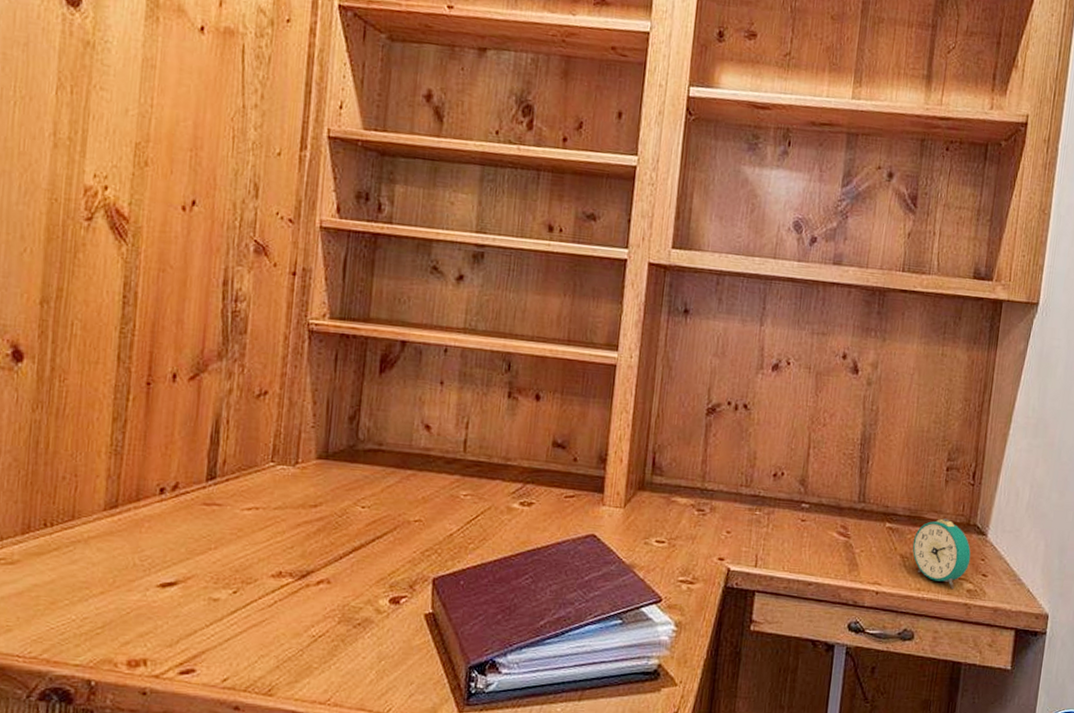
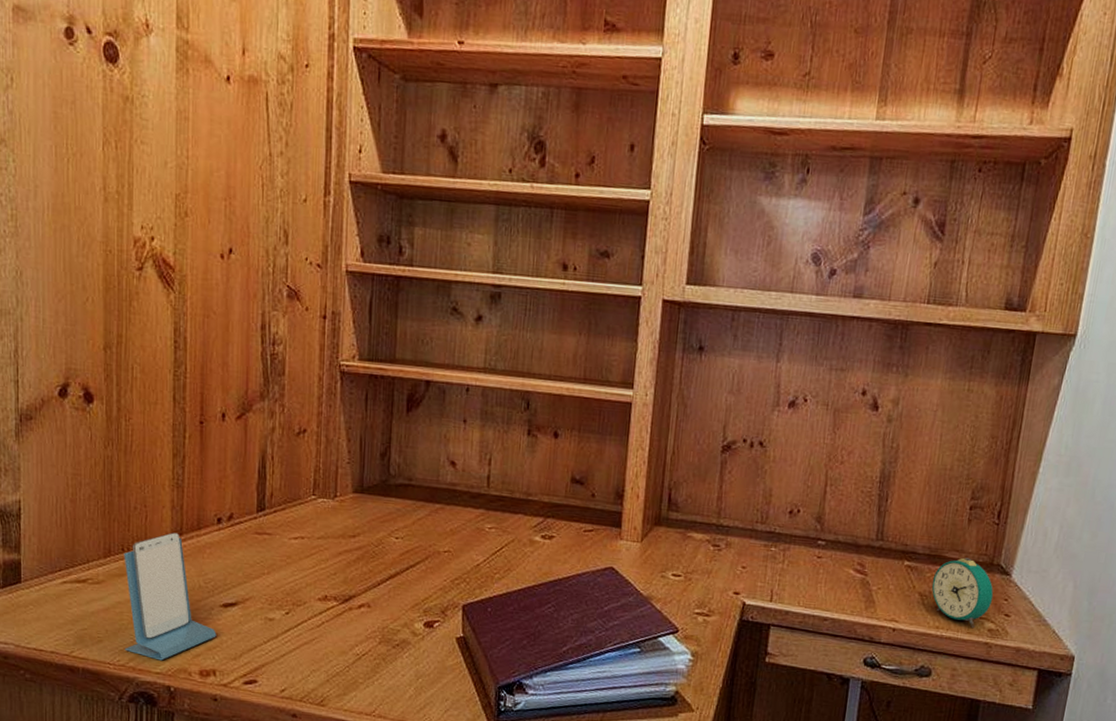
smartphone: none [38,504,151,651] -> present [124,532,217,661]

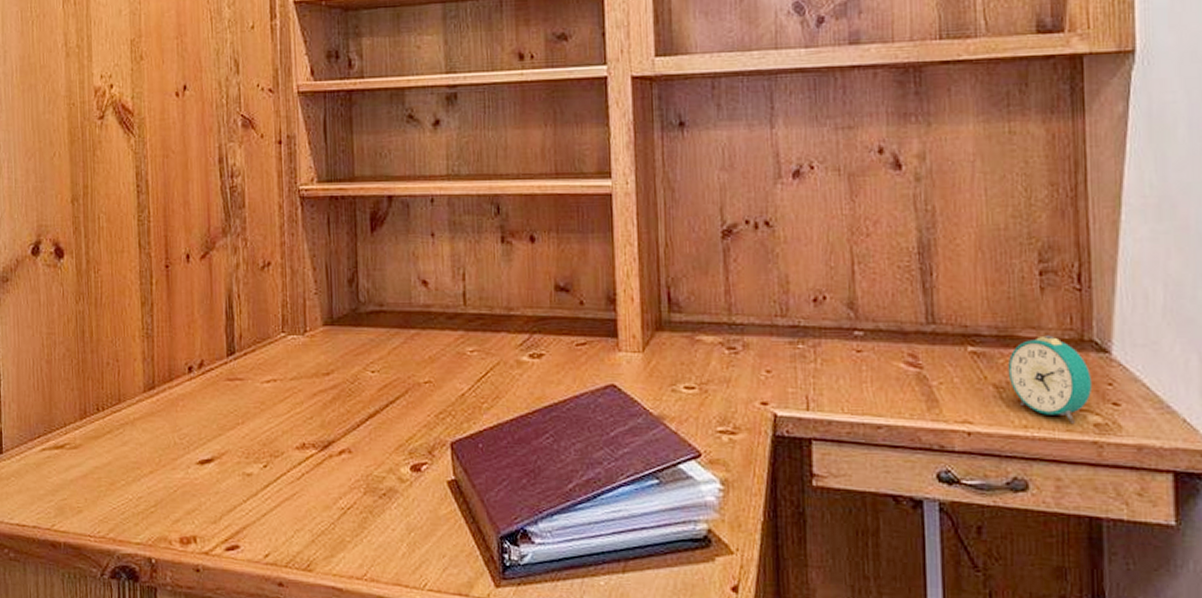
smartphone: present [124,532,217,661] -> none [99,386,195,529]

